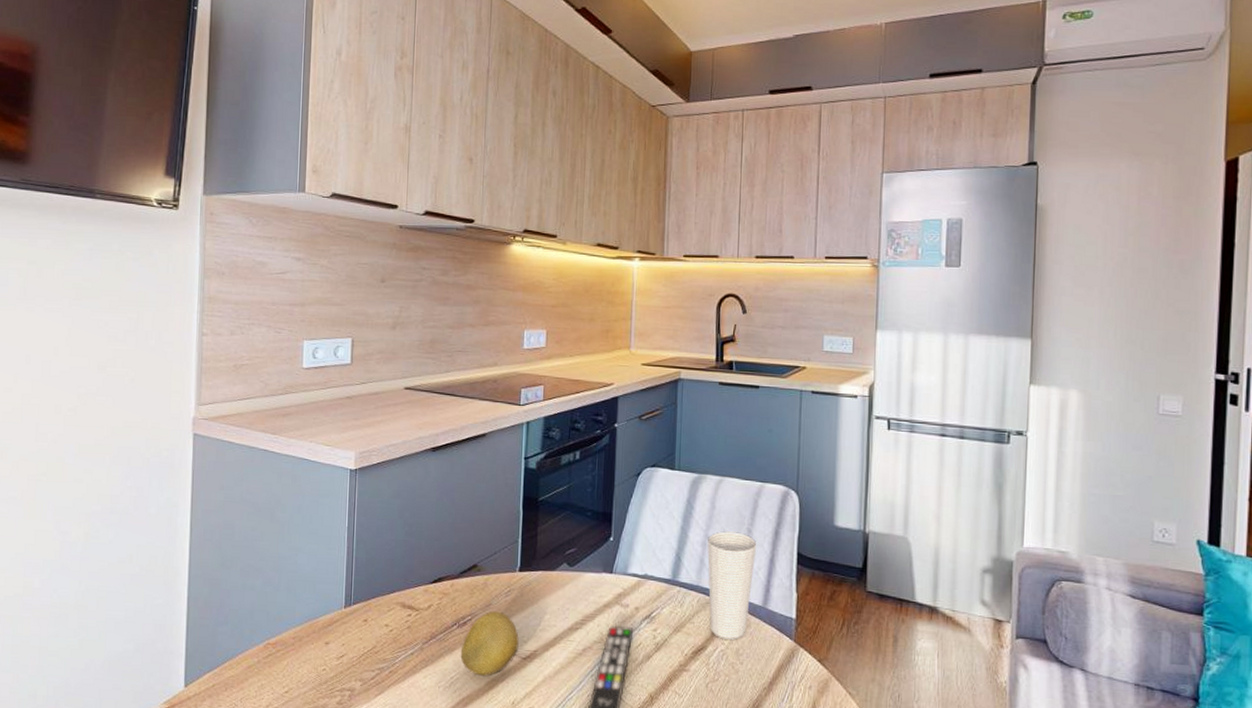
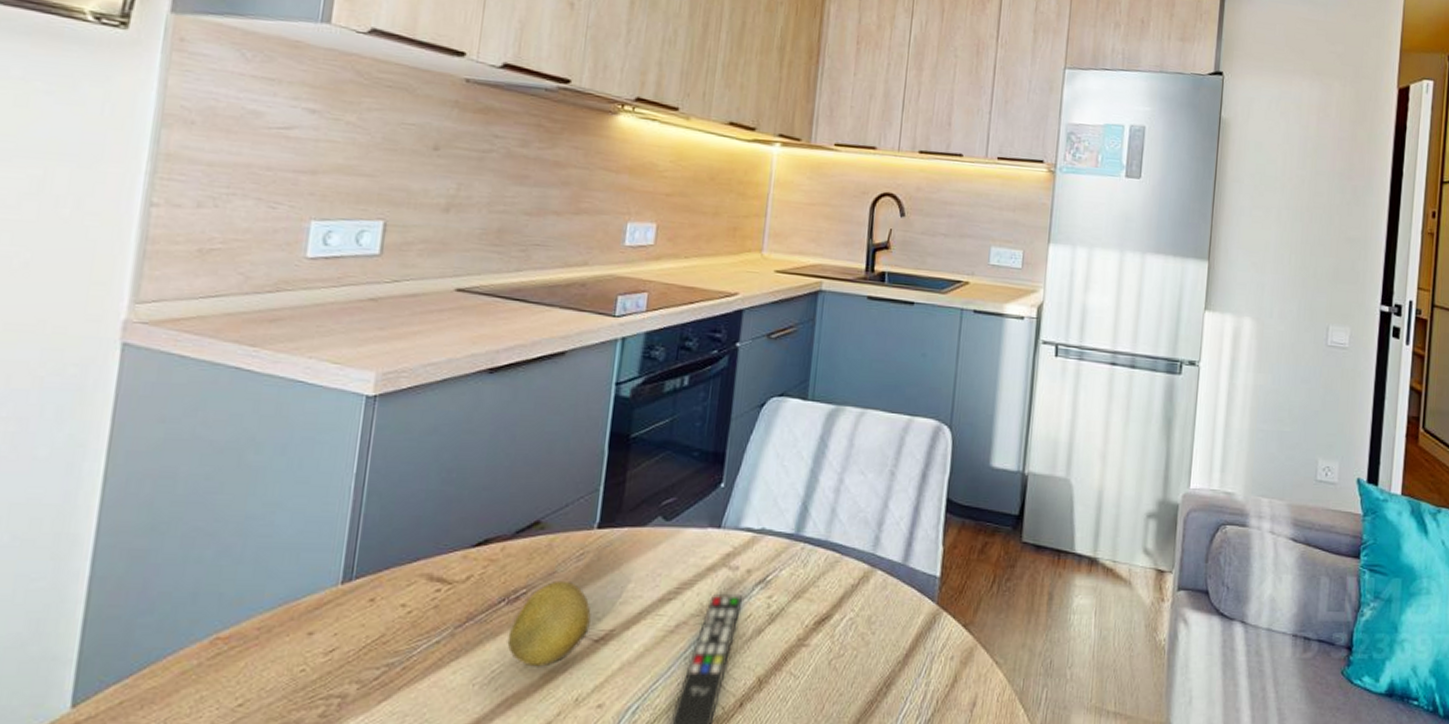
cup: present [707,531,757,640] -> none [838,474,901,605]

